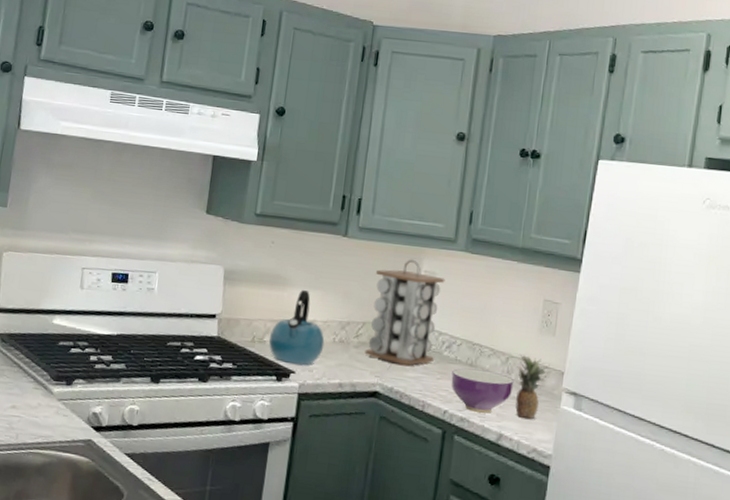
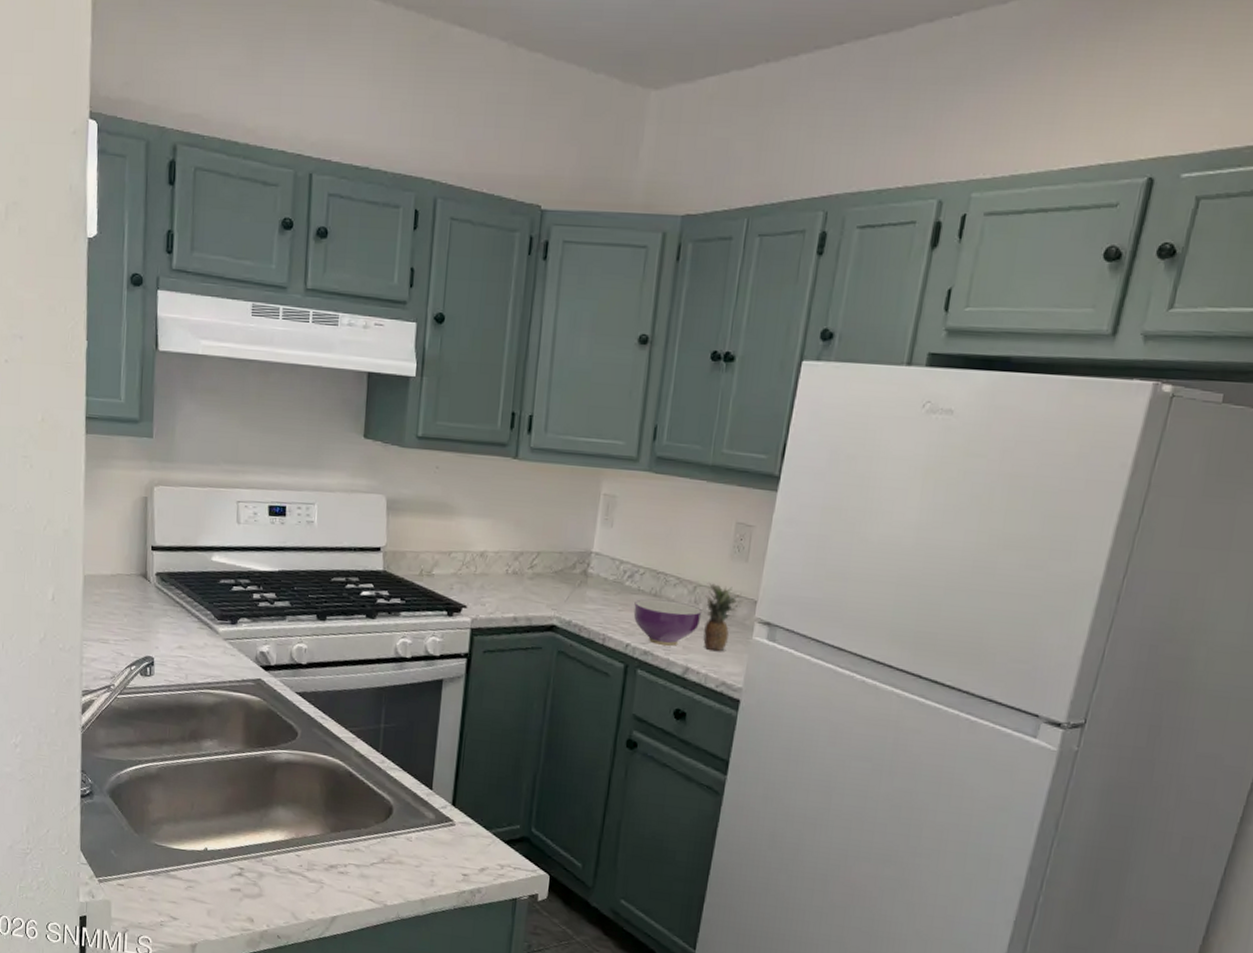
kettle: present [268,289,325,365] -> none [437,518,497,599]
spice rack: present [364,259,445,365] -> none [540,481,627,597]

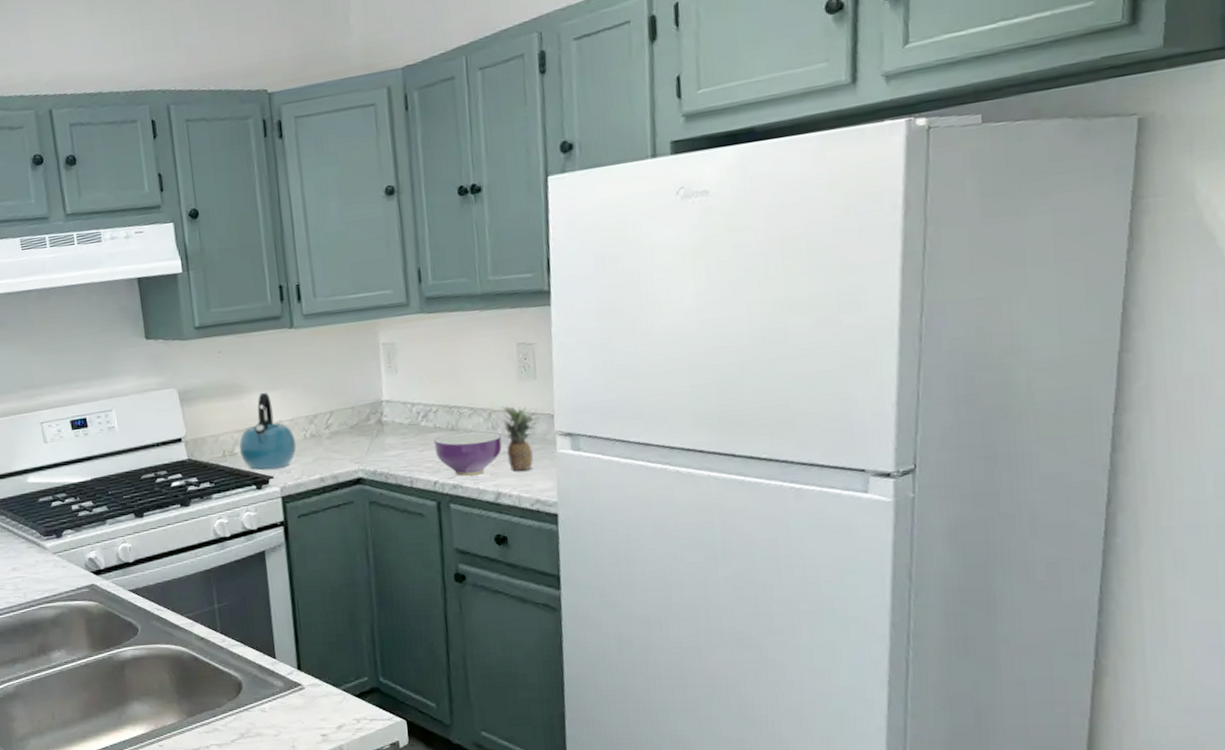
kettle: none [437,518,497,599] -> present [239,392,297,470]

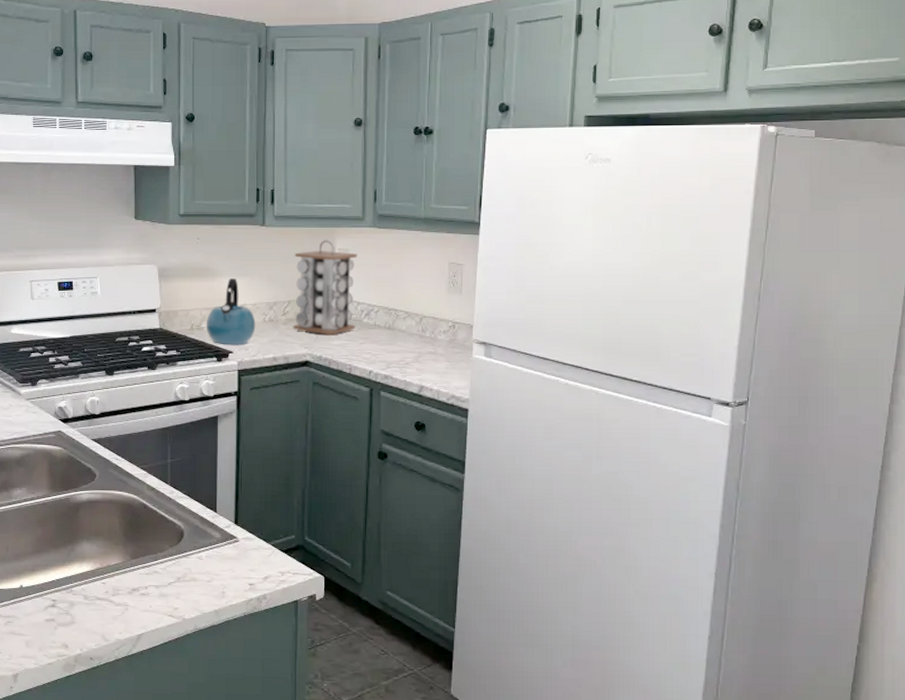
spice rack: none [331,334,412,446] -> present [293,239,358,335]
bowl: present [434,431,503,476] -> none [373,331,429,369]
fruit: present [500,406,539,472] -> none [430,314,461,370]

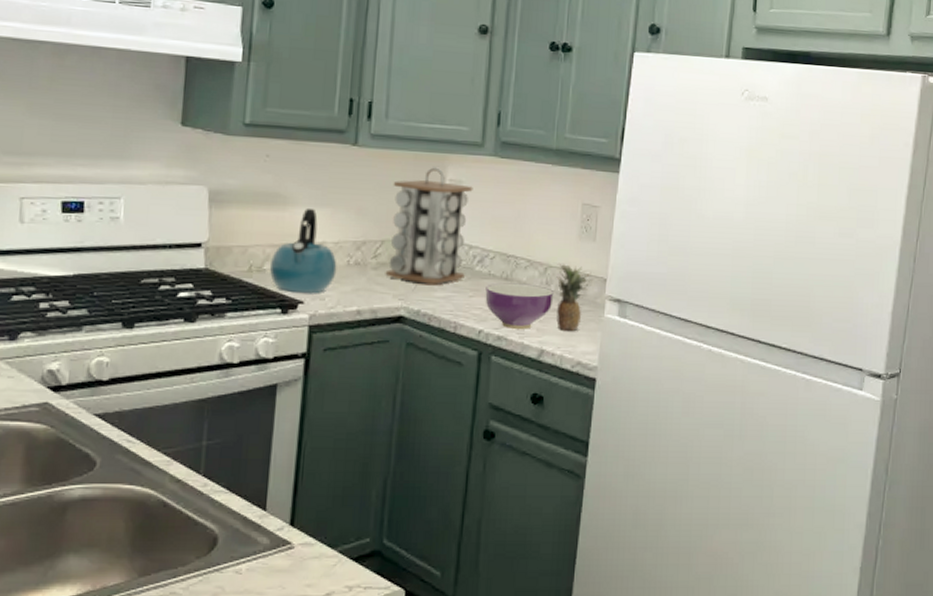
bowl: none [373,331,429,369] -> present [485,283,554,329]
fruit: none [430,314,461,370] -> present [556,264,593,332]

